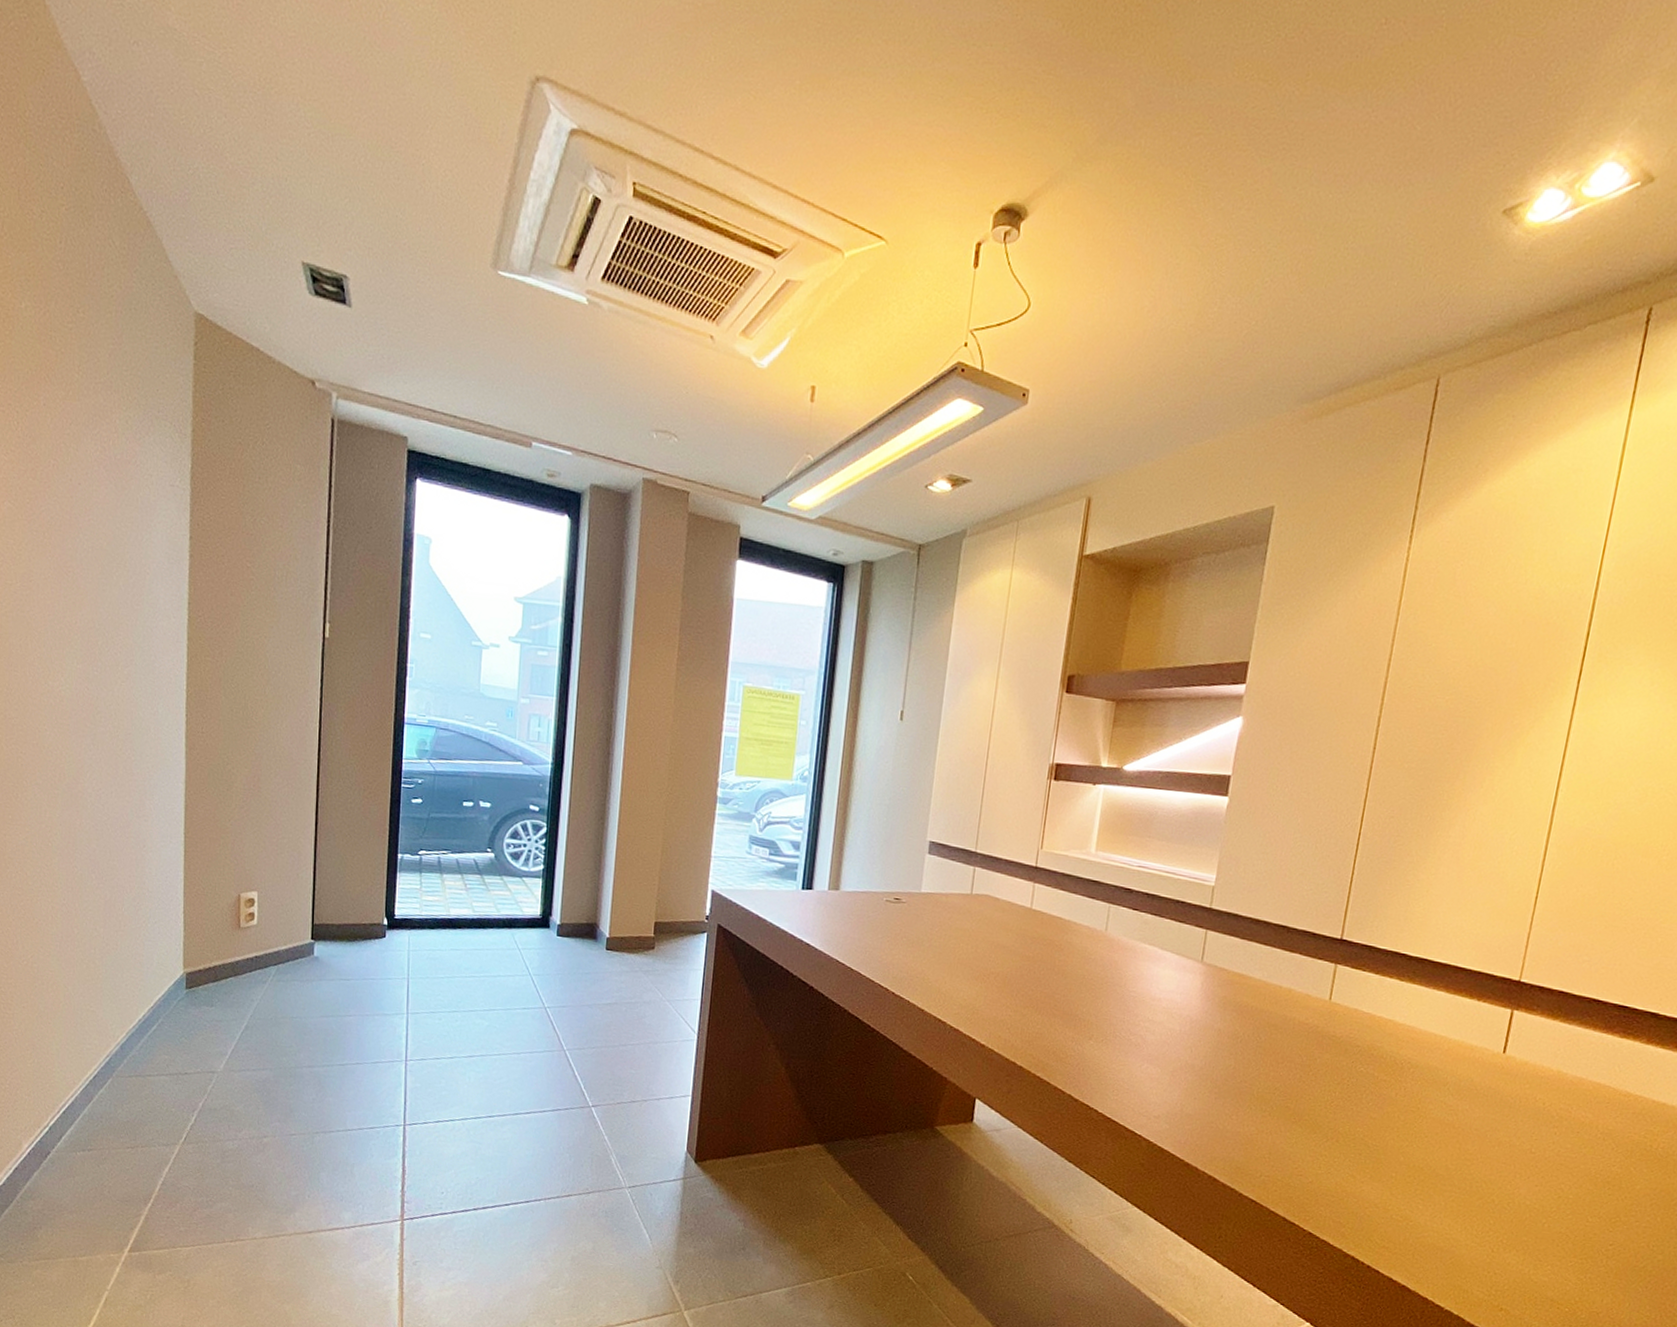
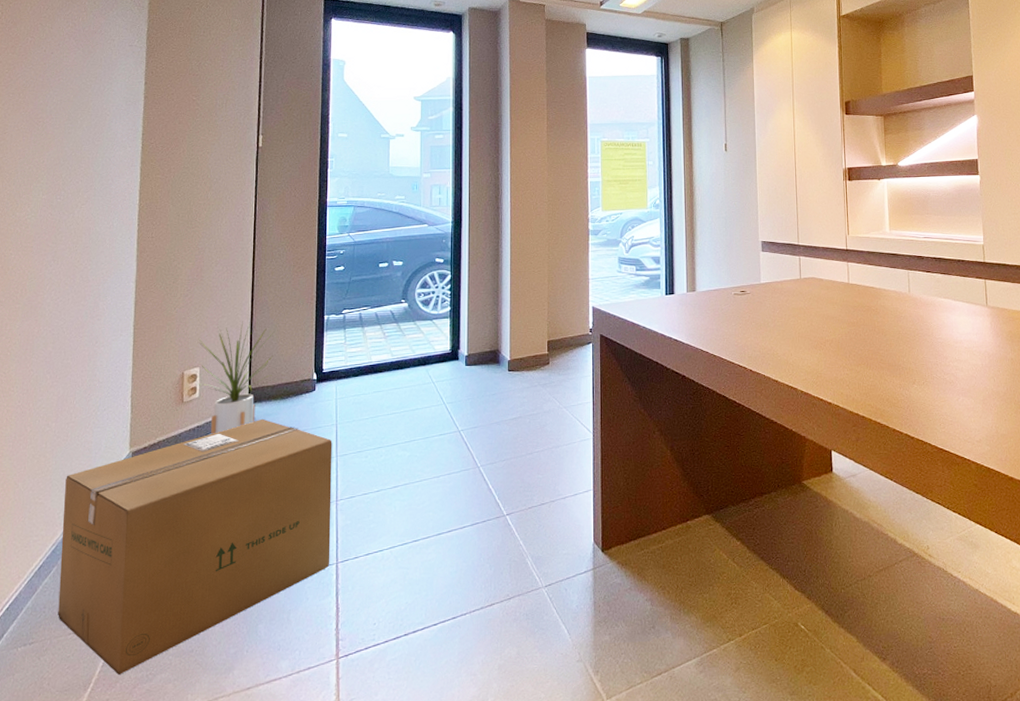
box: none [115,959,403,1196] -> present [58,418,332,674]
house plant: none [256,846,340,968] -> present [198,321,273,434]

